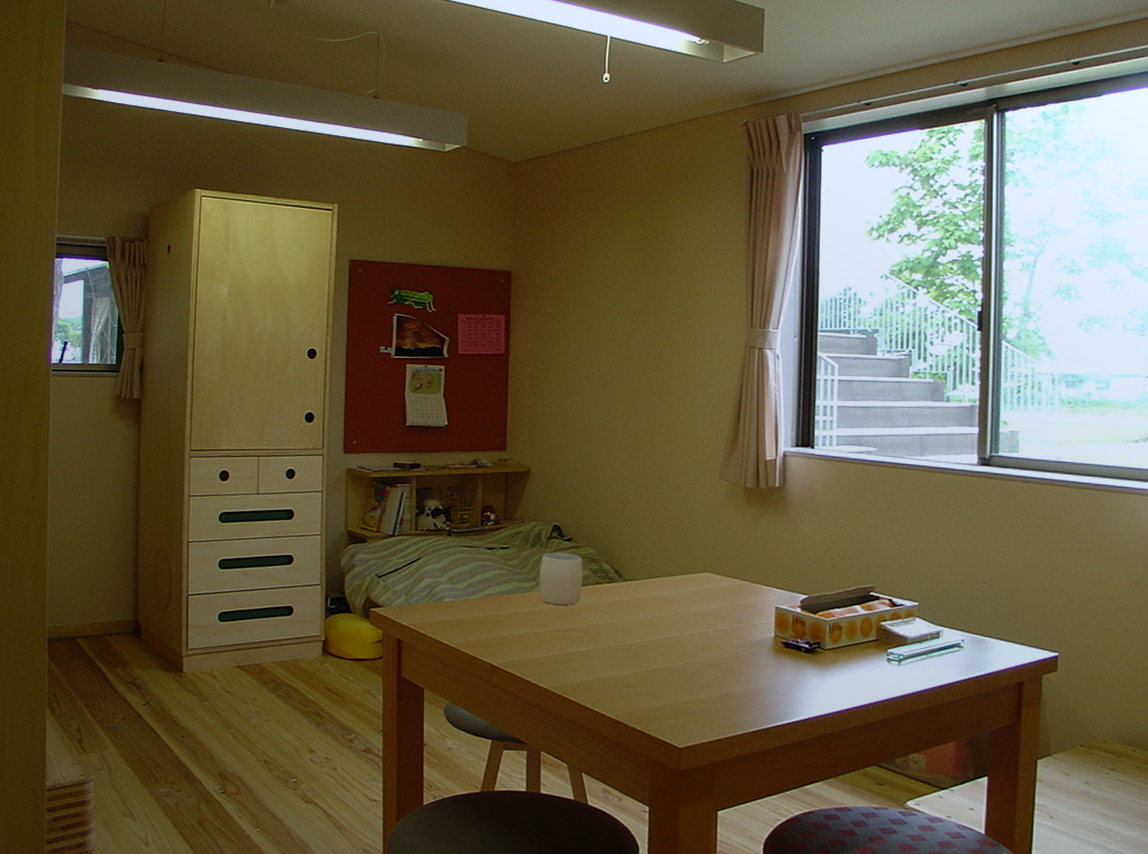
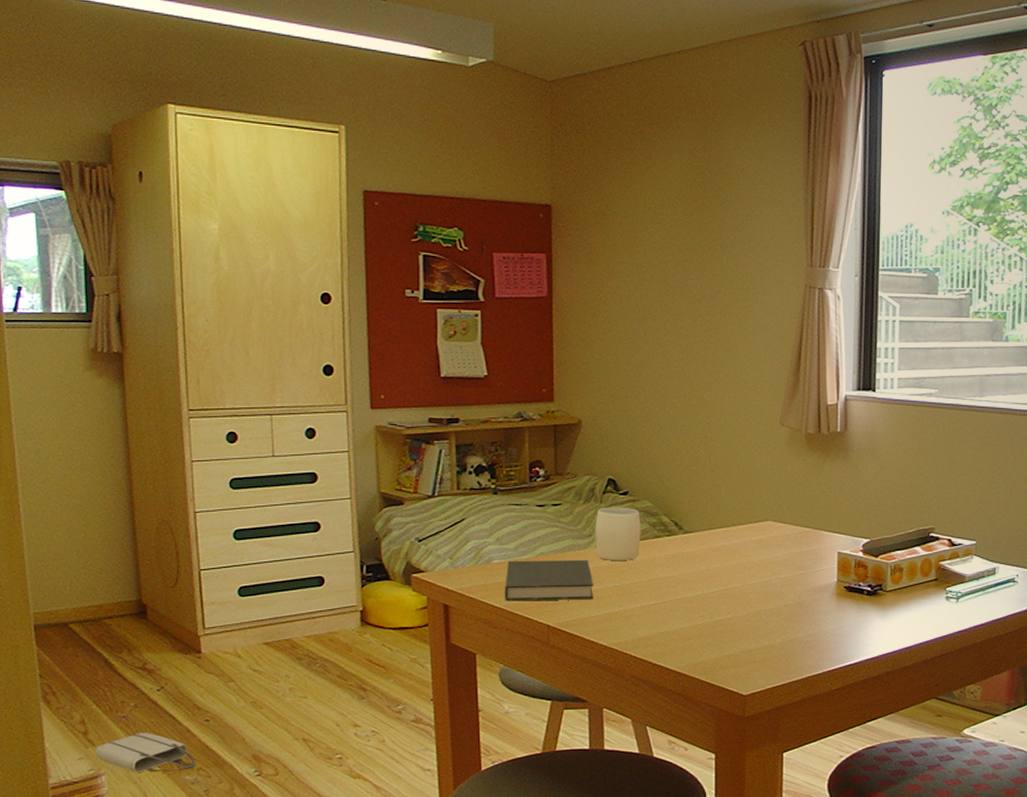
tote bag: none [87,743,170,784] -> present [95,732,196,772]
book: none [453,599,537,642] -> present [505,559,594,601]

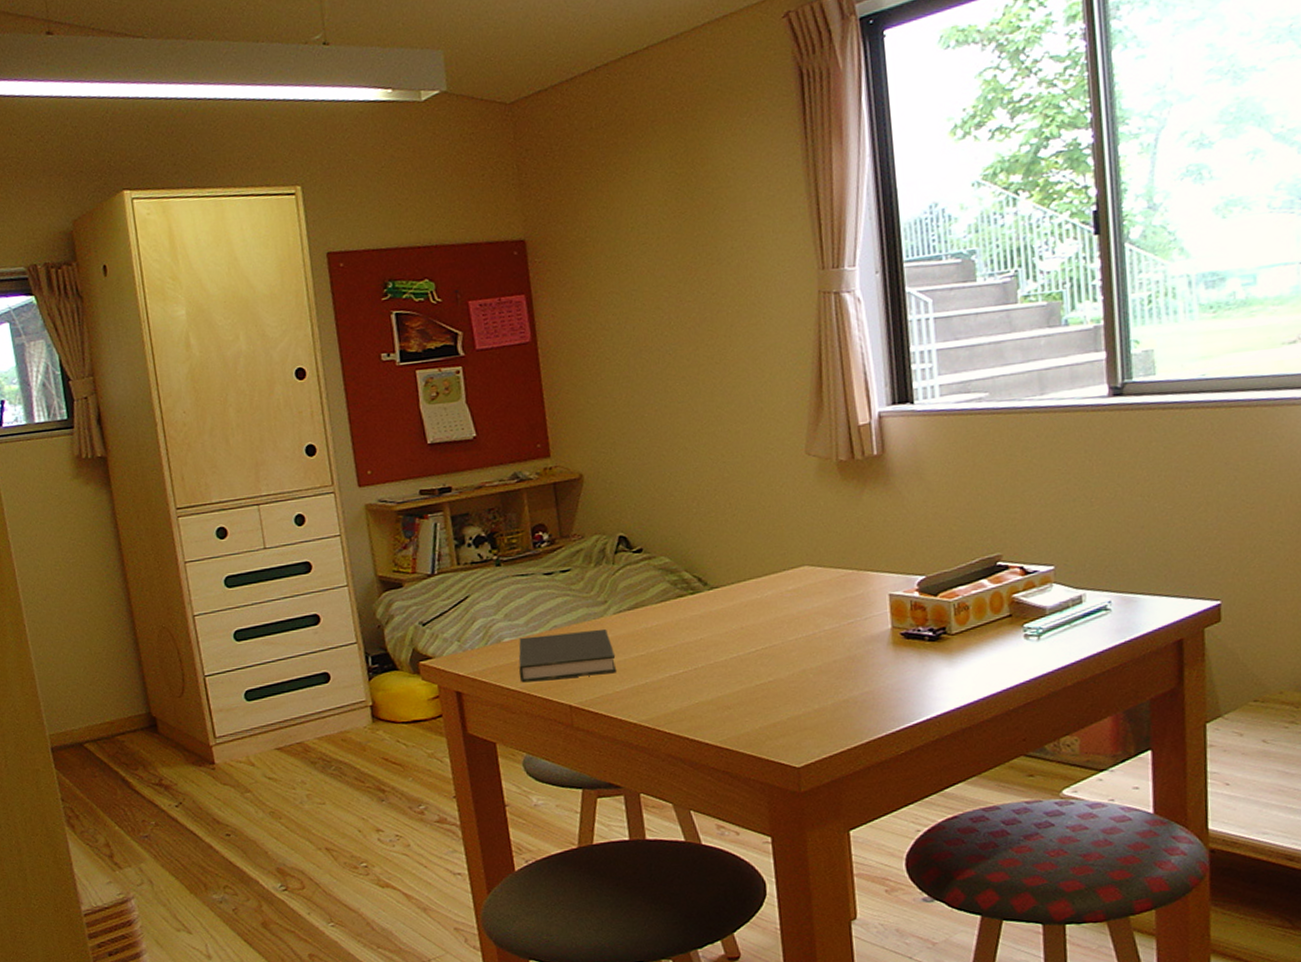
tote bag: present [95,732,196,772] -> none [122,851,222,894]
mug: present [595,507,641,560] -> none [609,566,662,628]

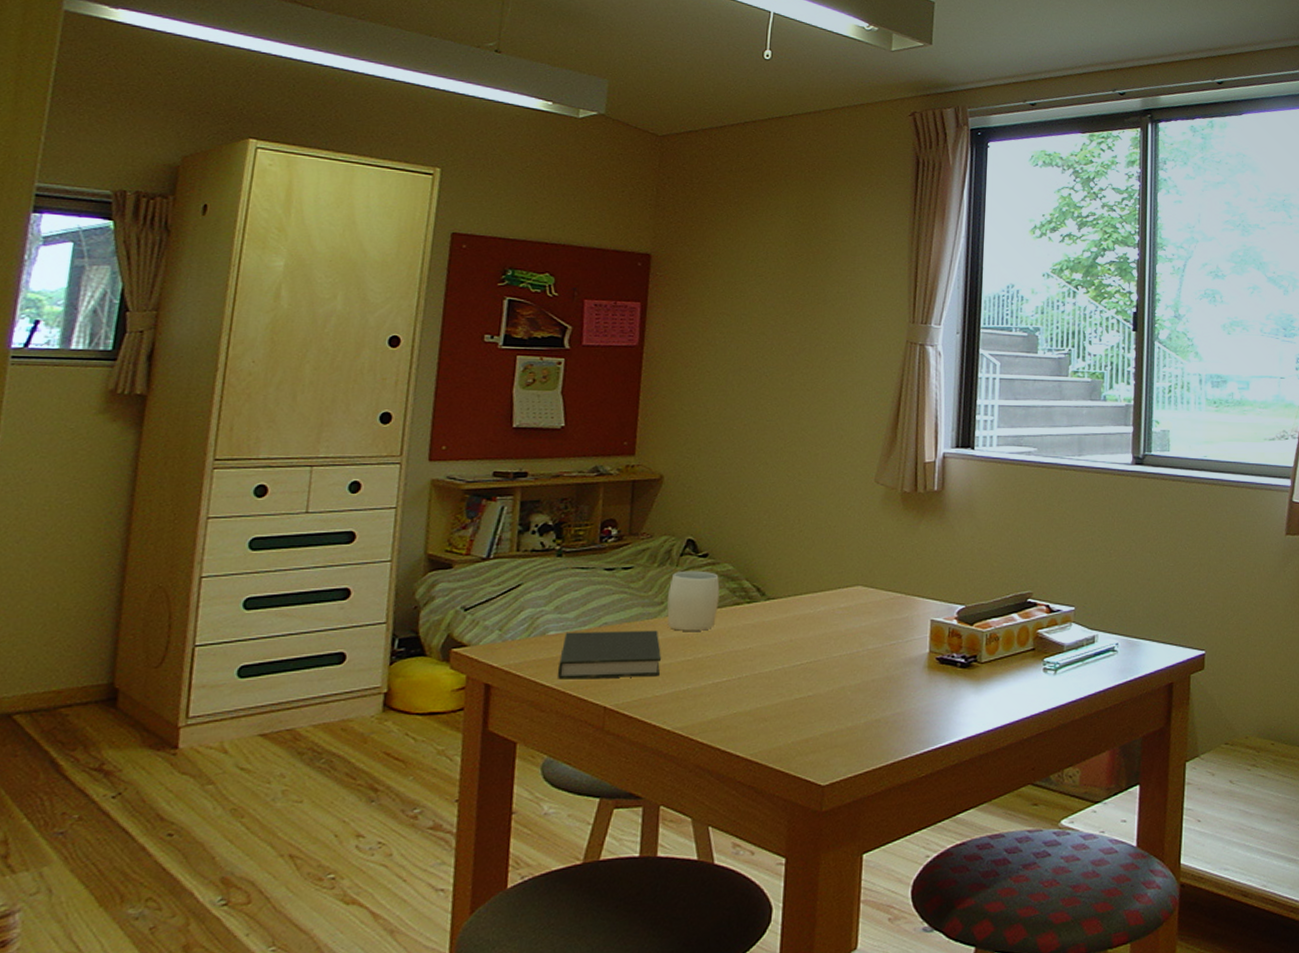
mug: none [609,566,662,628] -> present [666,570,720,631]

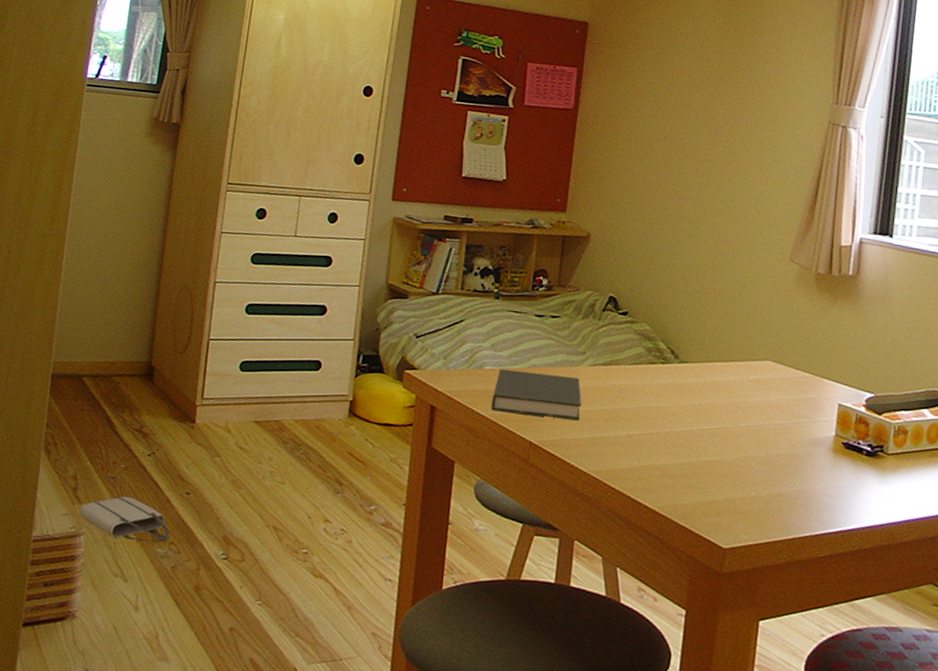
tote bag: none [13,852,146,907] -> present [80,496,170,543]
mug: present [666,570,720,631] -> none [588,325,637,384]

